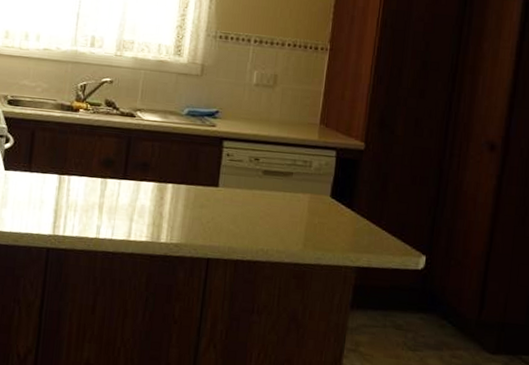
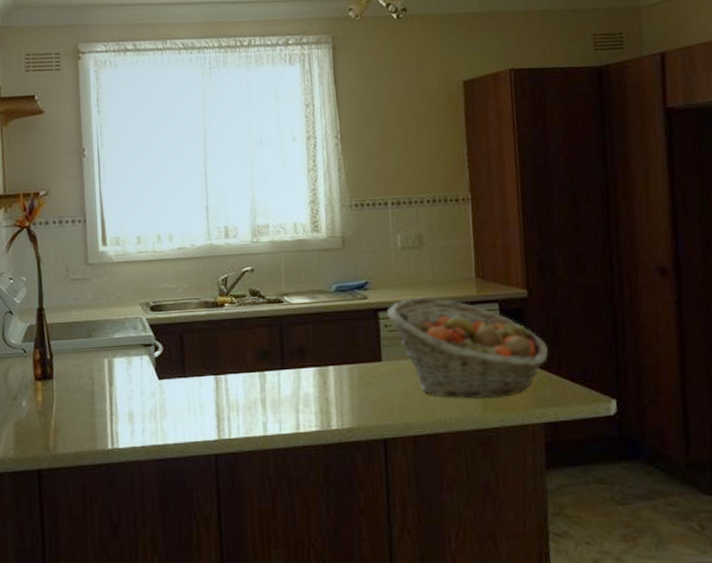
fruit basket: none [231,133,374,238] -> present [387,297,548,399]

